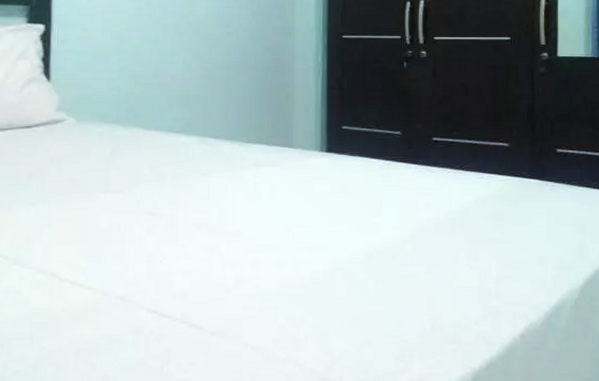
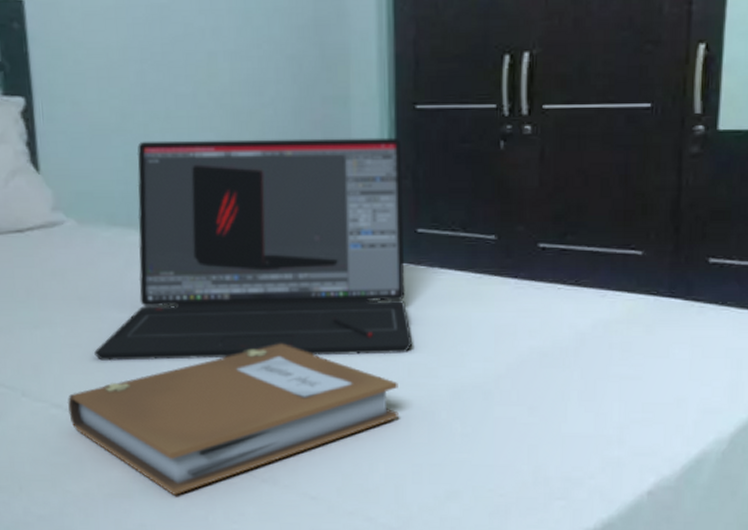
notebook: none [51,217,325,348] -> present [67,343,399,495]
laptop: none [79,58,337,234] -> present [94,137,413,362]

